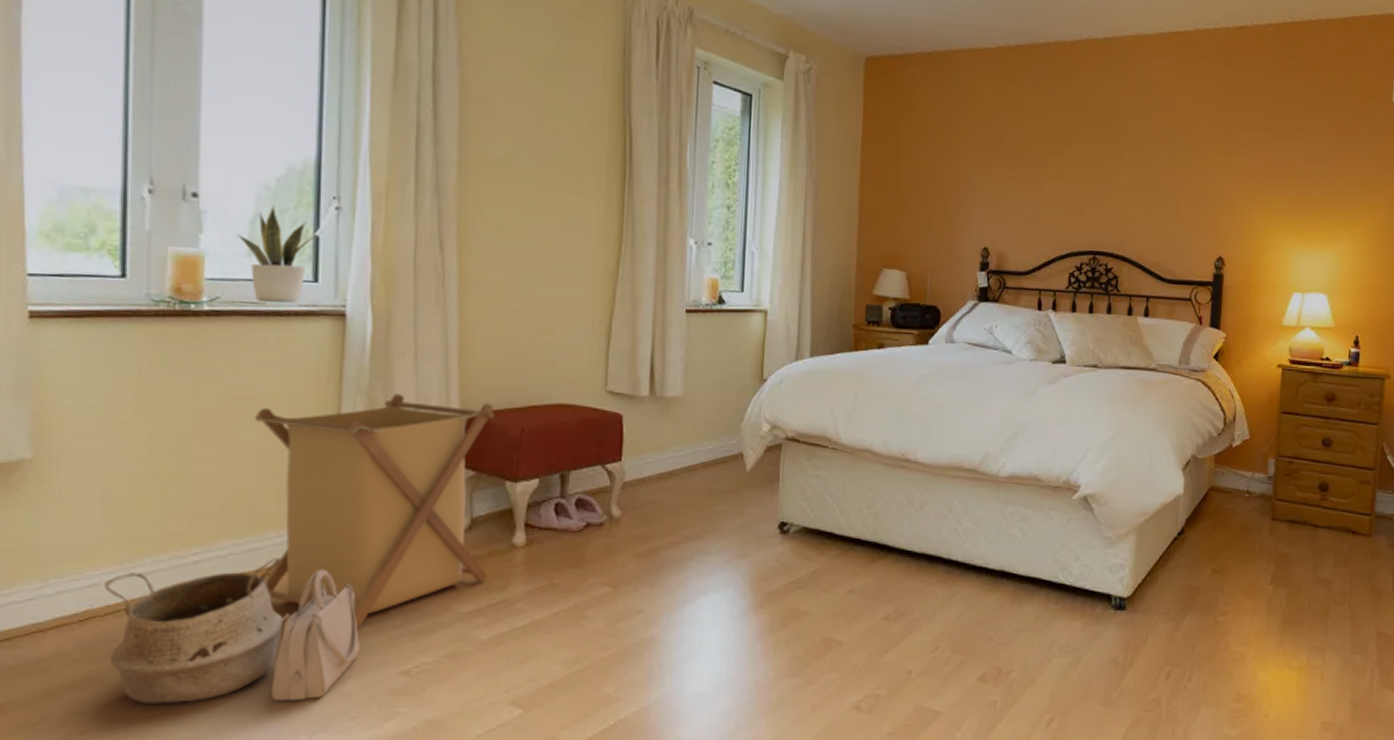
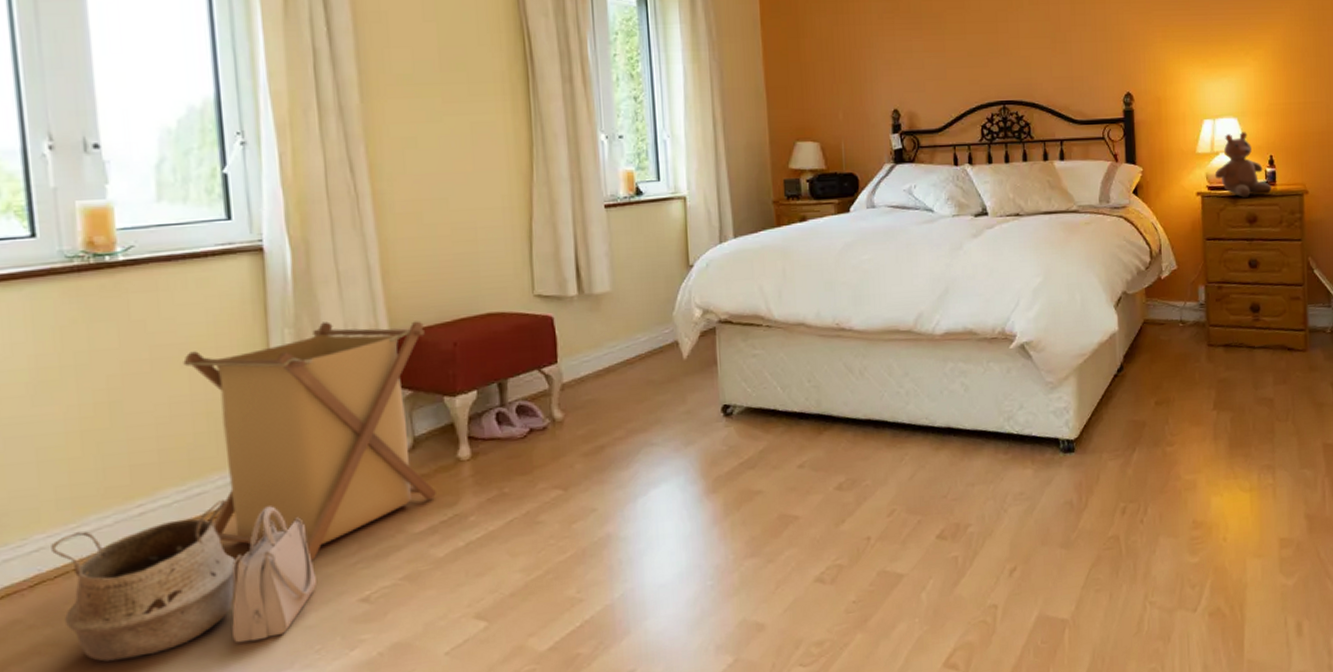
potted plant: present [237,205,319,304] -> none [144,148,227,247]
teddy bear: none [1297,309,1354,375] -> present [1214,132,1272,198]

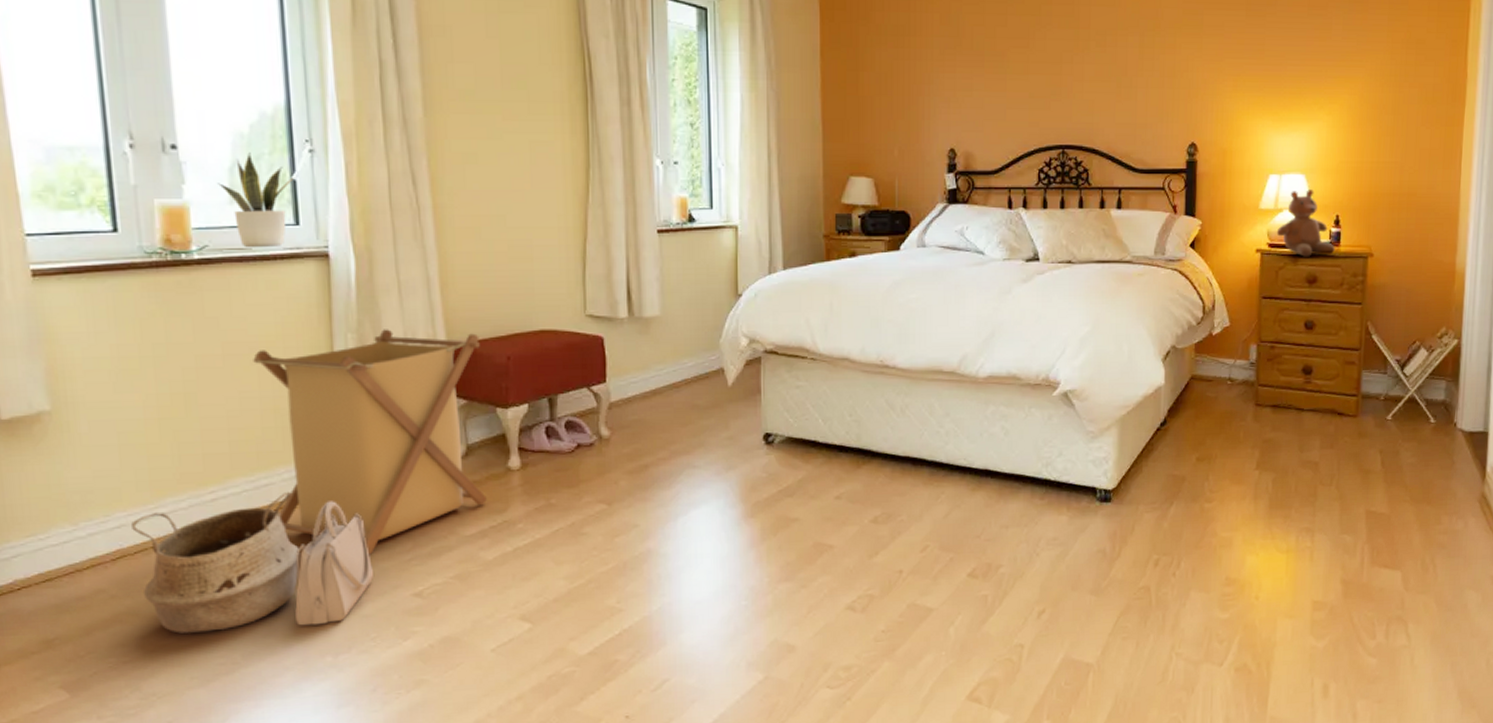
potted plant: none [144,148,227,247] -> present [218,152,295,248]

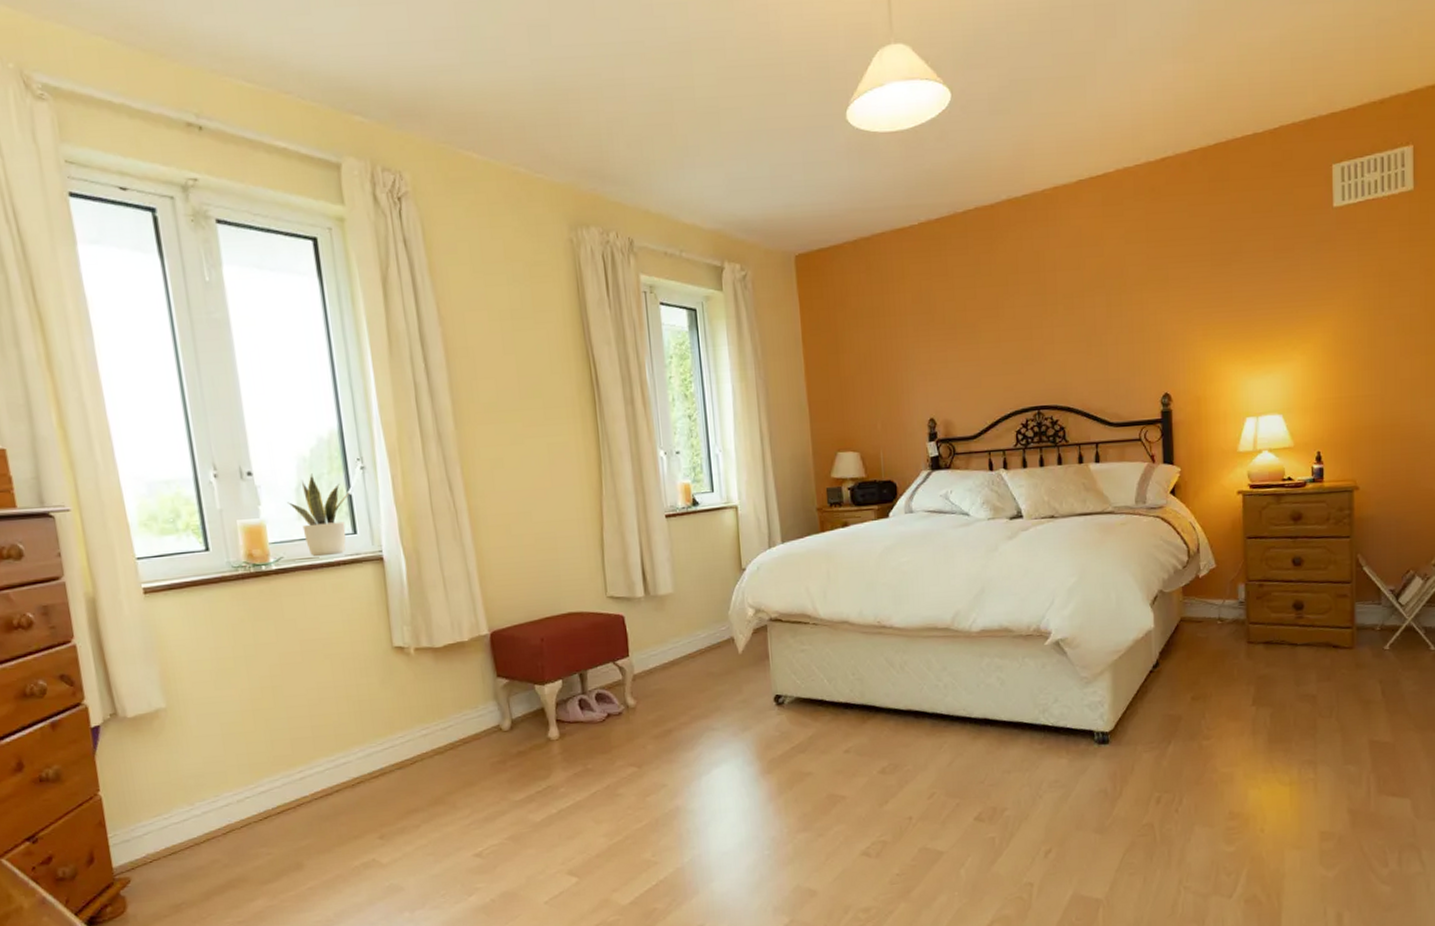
woven basket: present [131,491,300,633] -> none [237,767,377,896]
laundry basket: present [253,329,487,555] -> none [326,619,532,821]
handbag: present [295,501,375,626] -> none [373,775,441,886]
teddy bear: present [1276,189,1335,257] -> none [1257,429,1319,495]

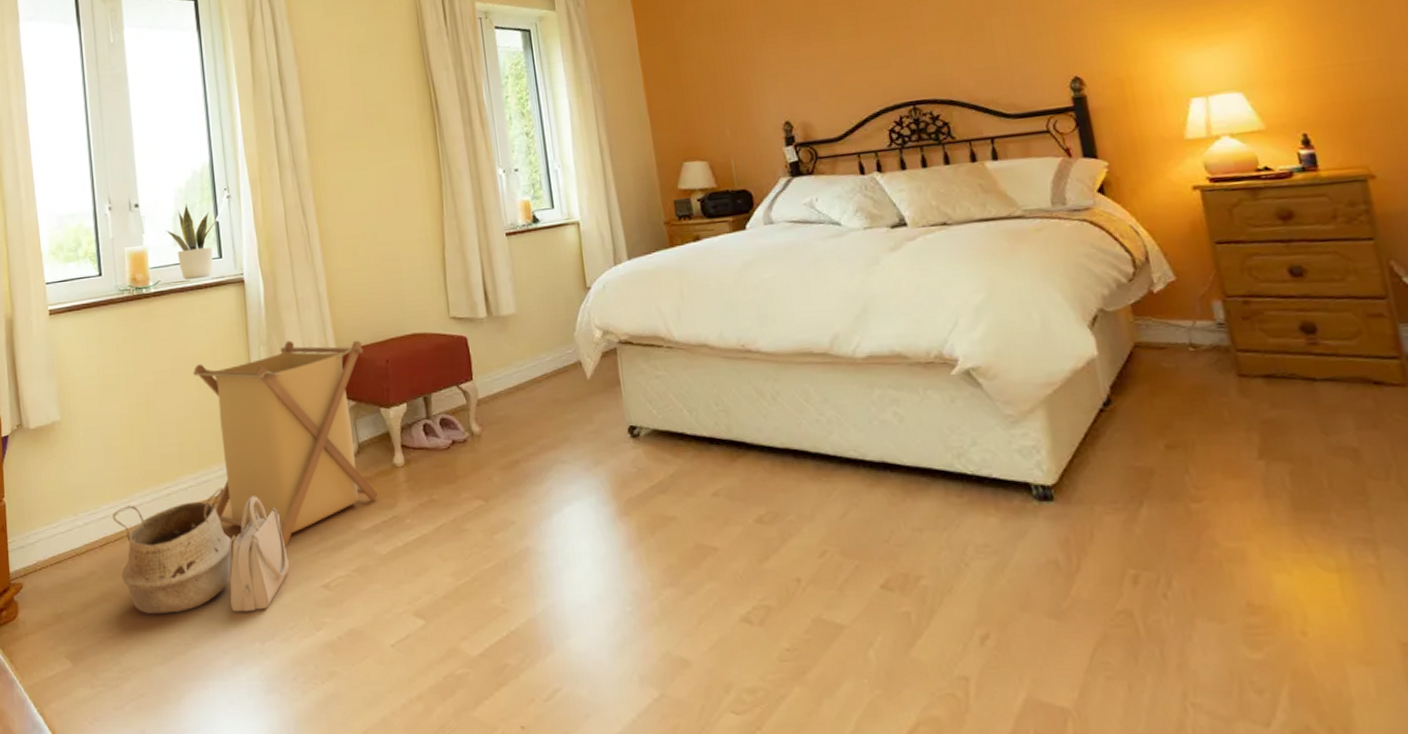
woven basket: none [237,767,377,896] -> present [113,487,232,614]
laundry basket: none [326,619,532,821] -> present [193,340,378,547]
handbag: none [373,775,441,886] -> present [229,496,290,612]

